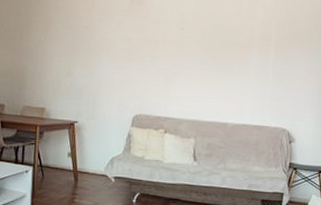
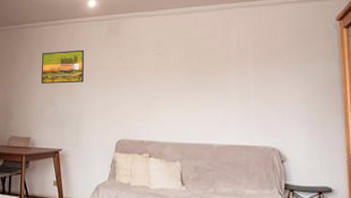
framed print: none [57,18,105,54] -> present [41,50,84,84]

